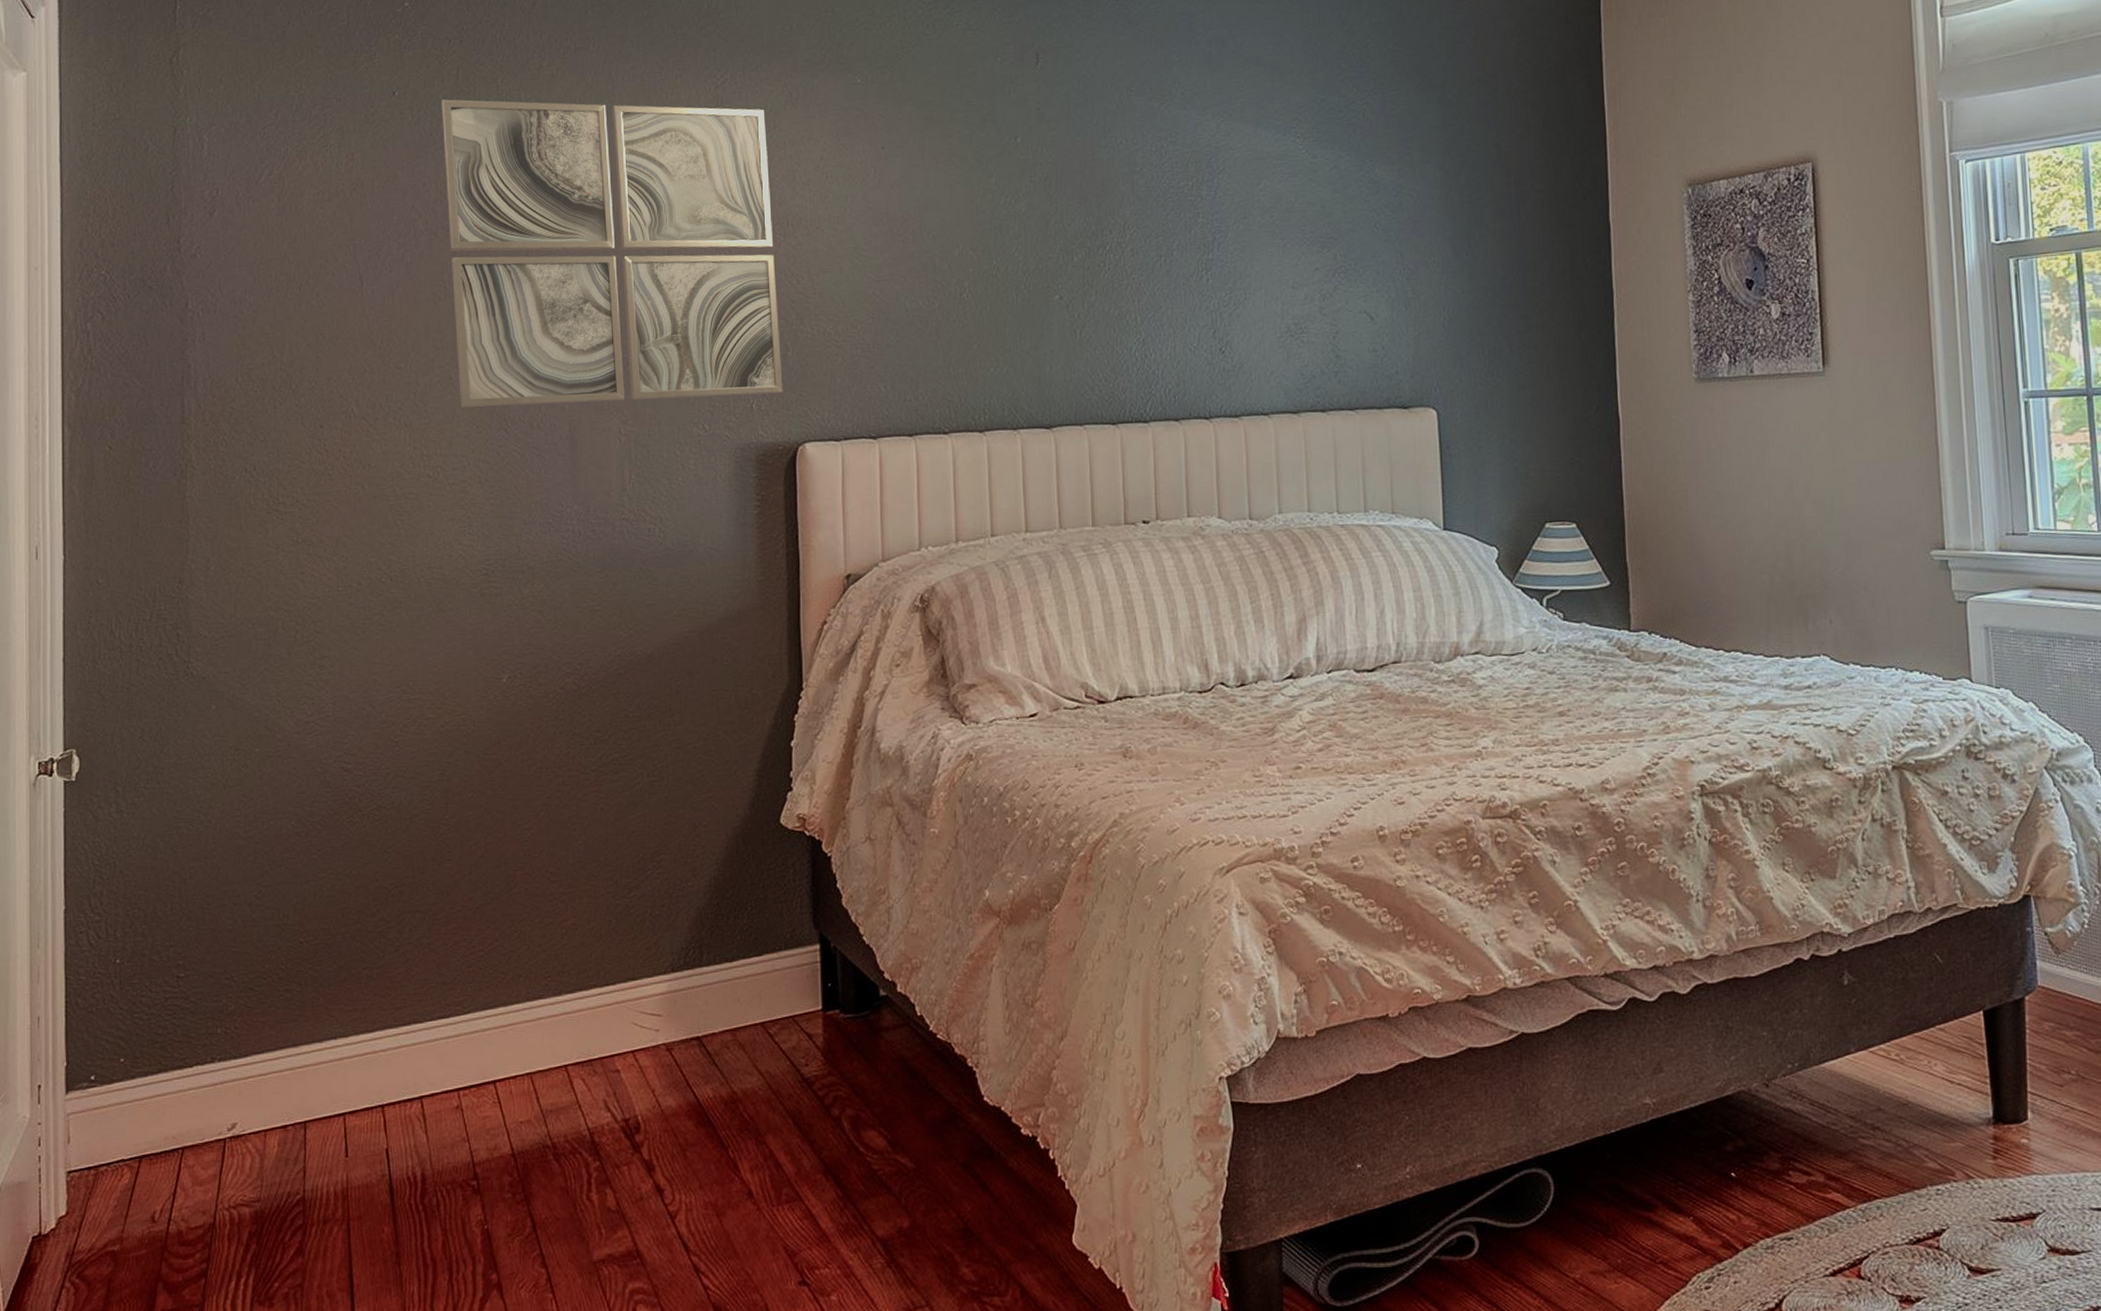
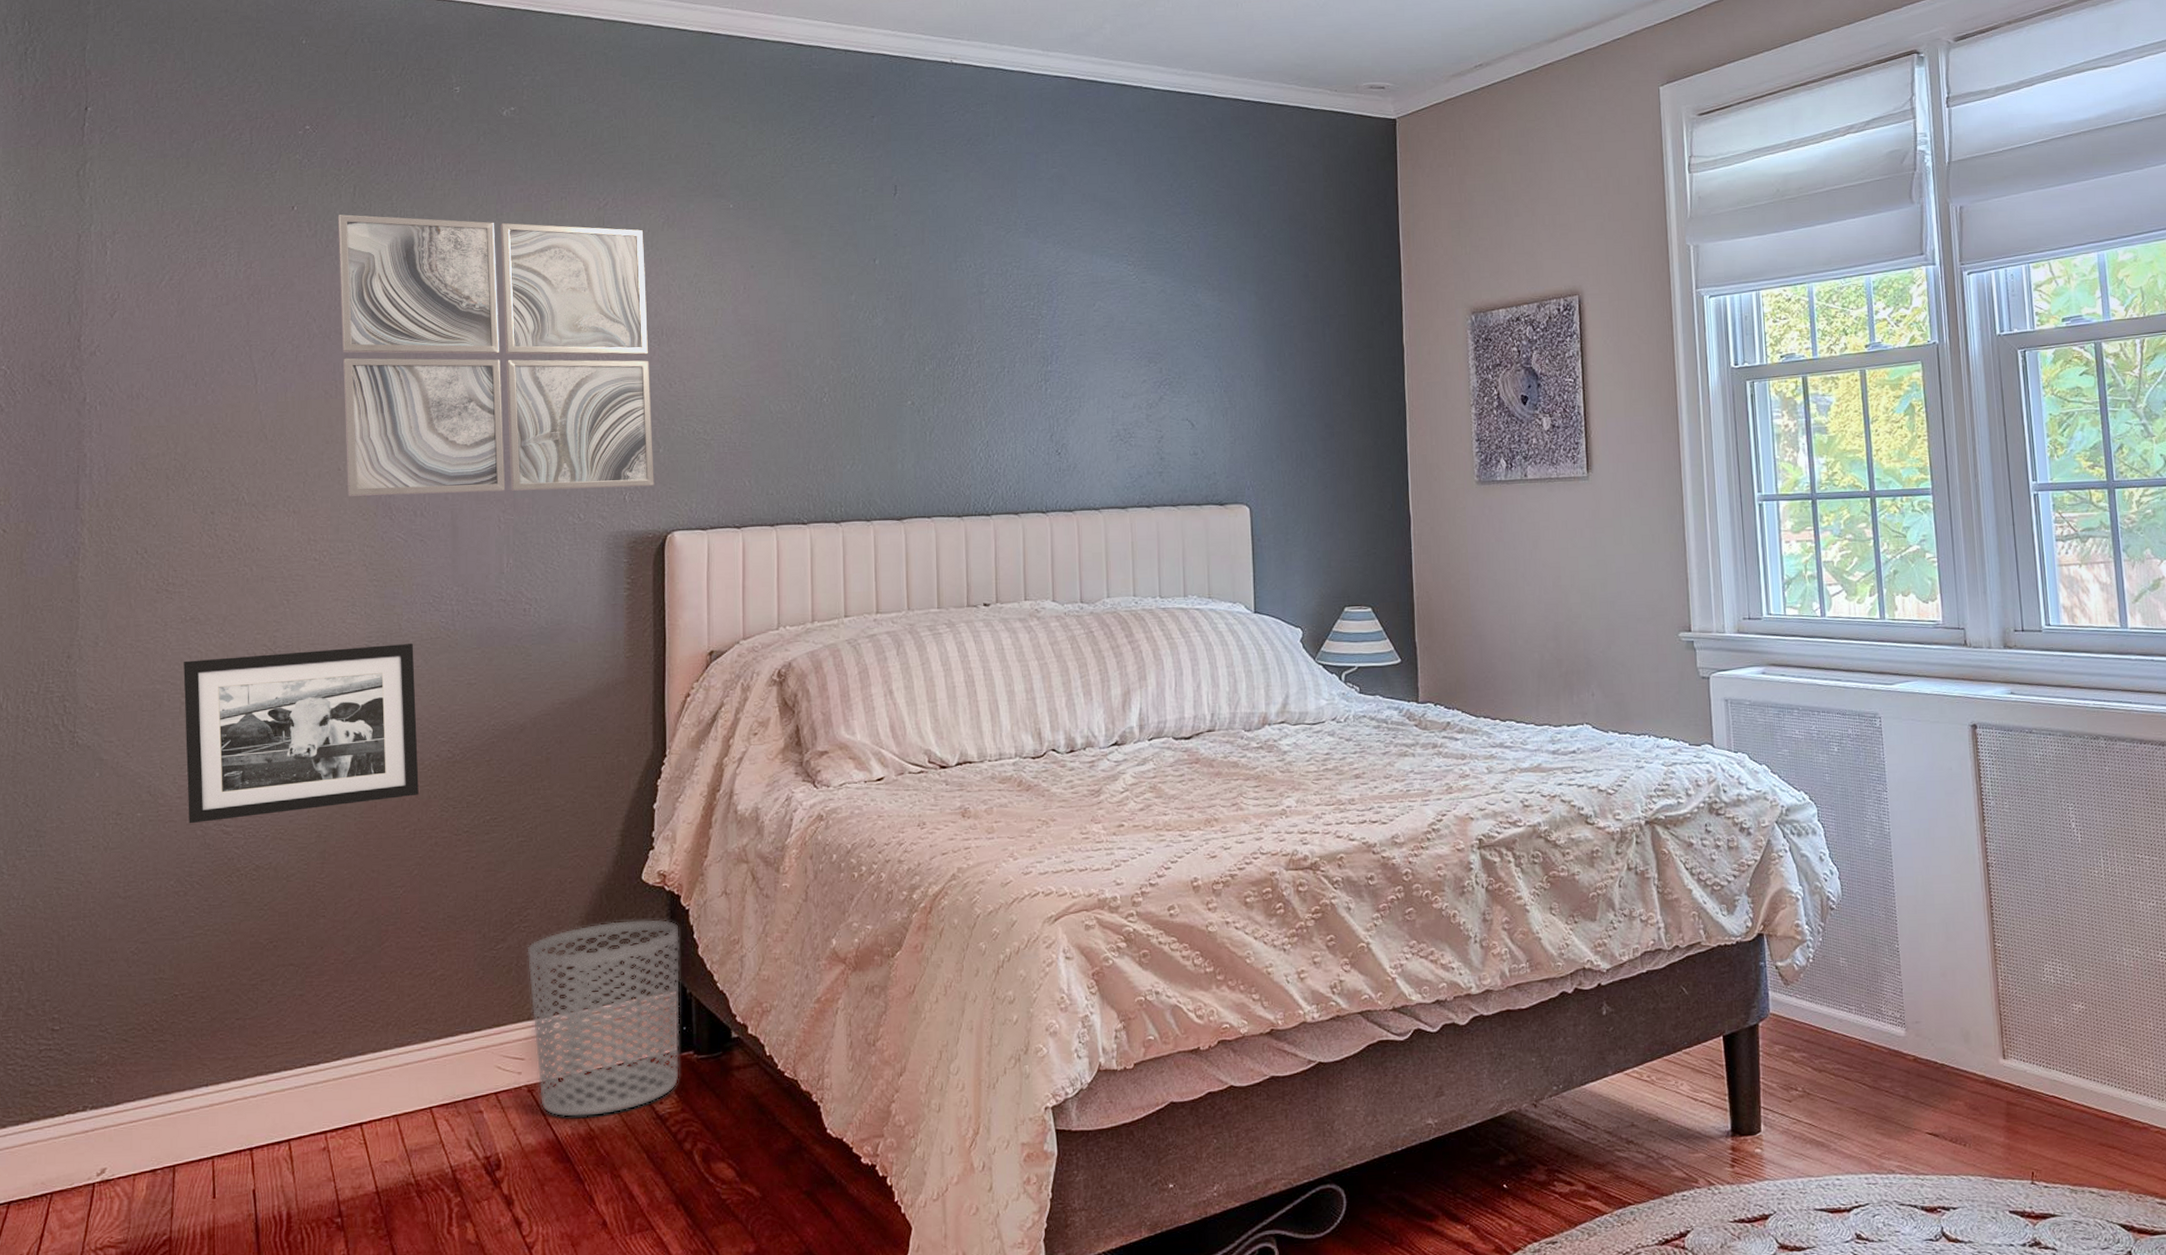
picture frame: none [297,567,544,761] -> present [183,644,419,824]
waste bin: none [661,865,826,1079] -> present [527,918,681,1118]

